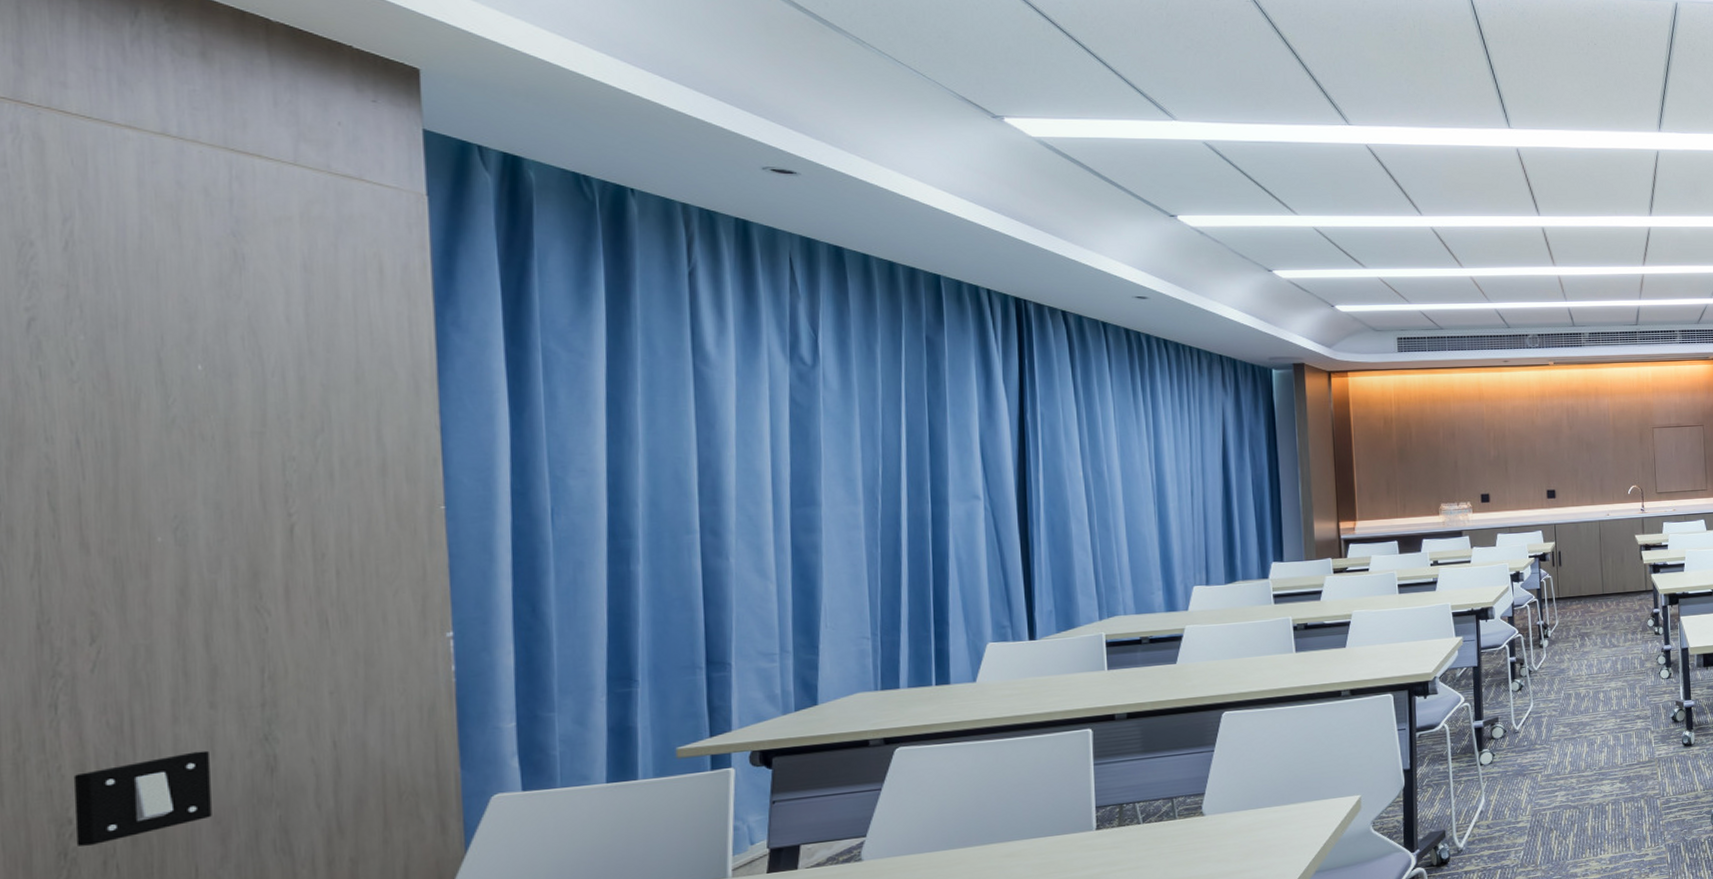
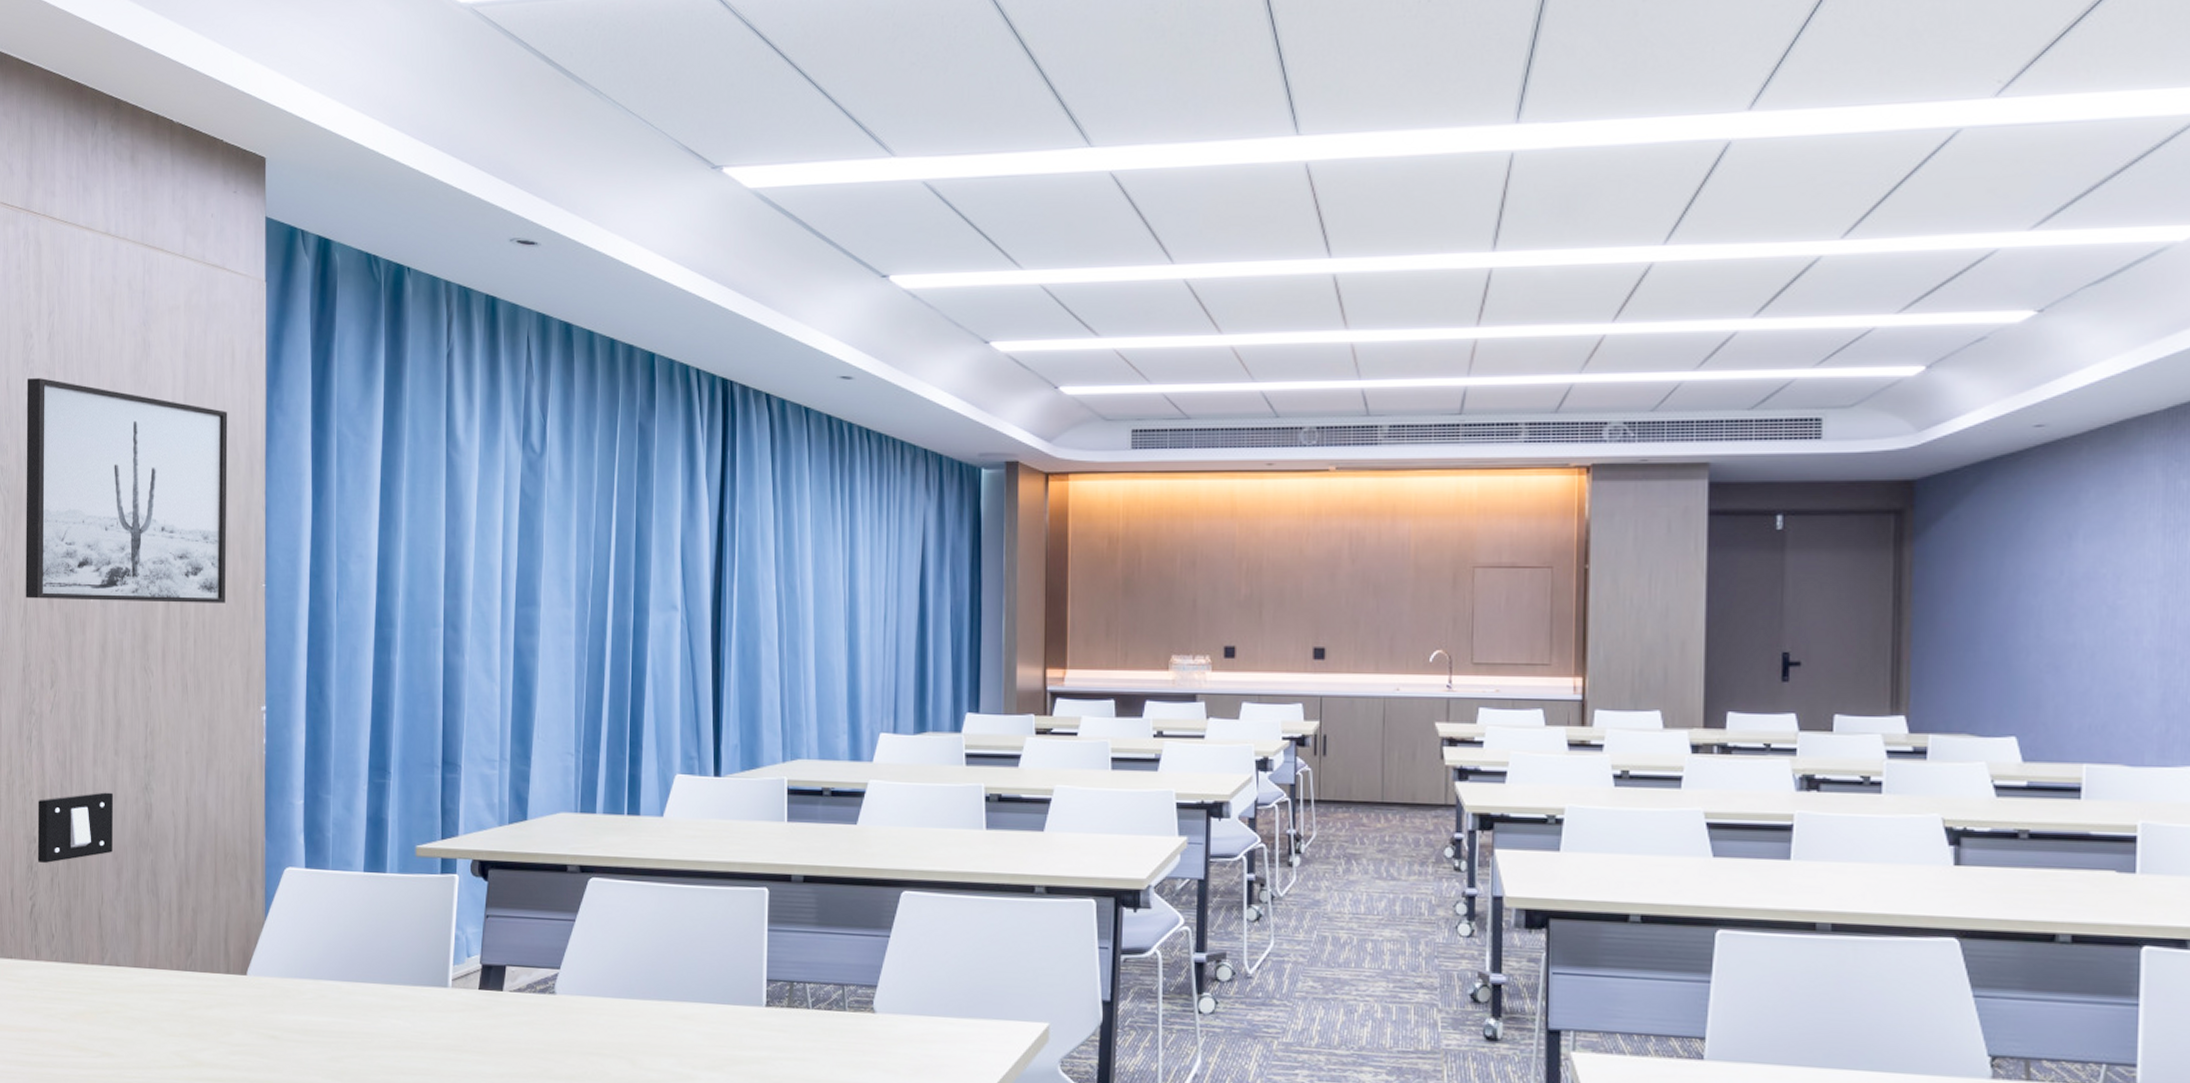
wall art: none [25,292,384,545] -> present [25,378,228,603]

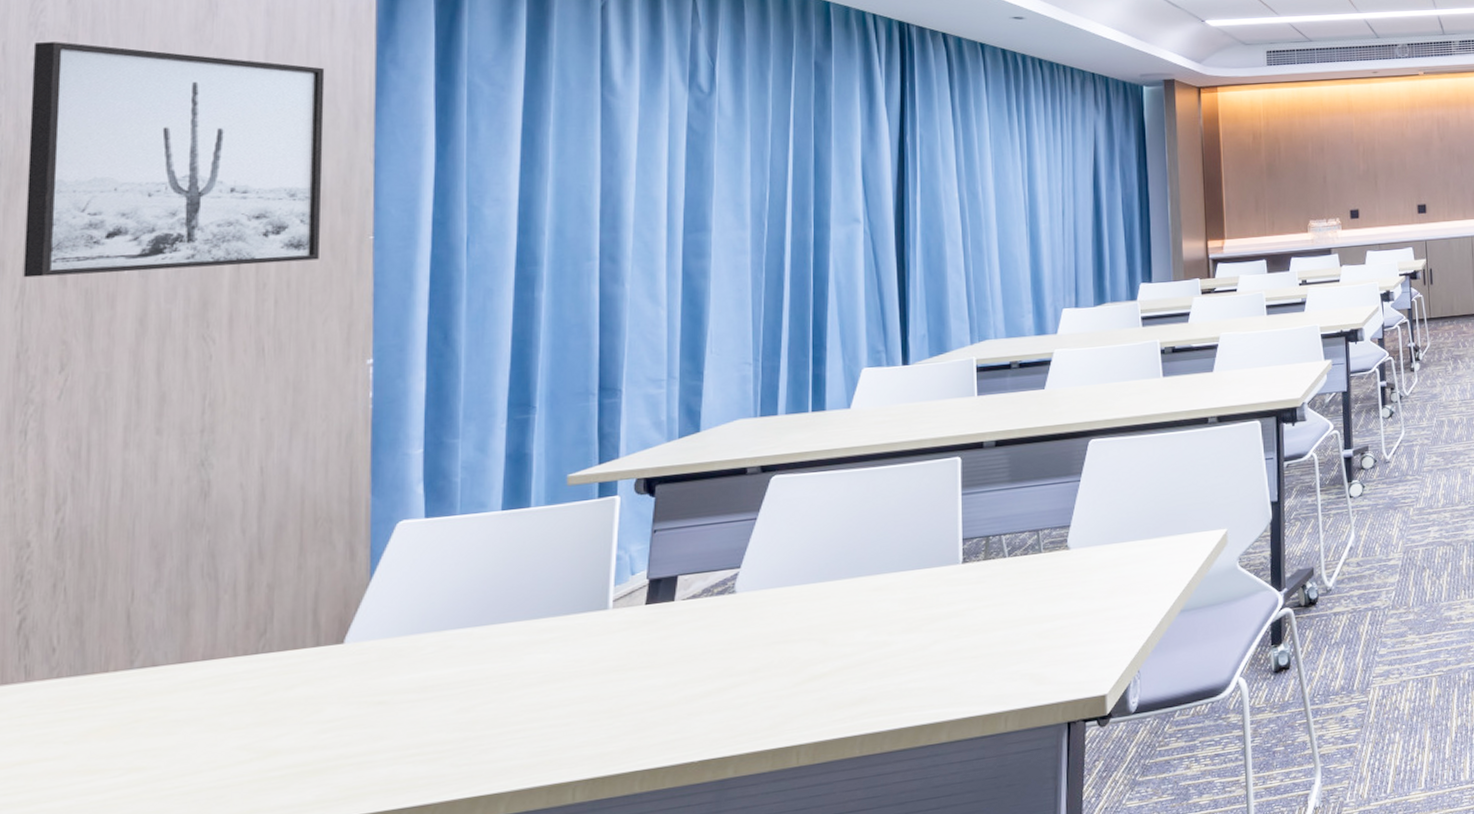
light switch: present [37,792,113,863] -> none [31,475,152,569]

